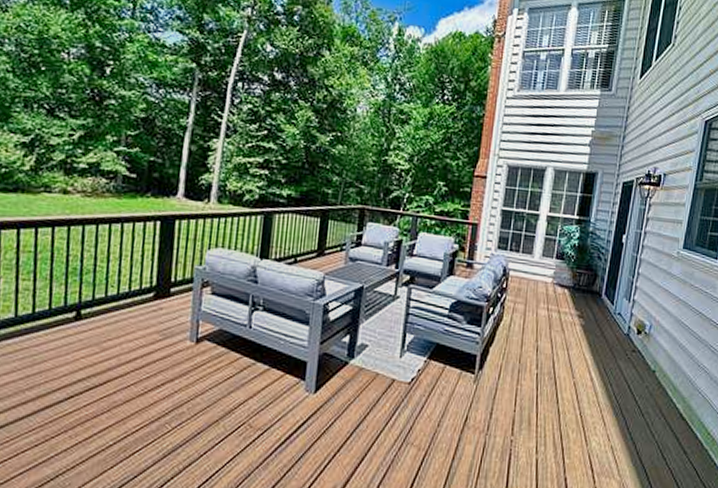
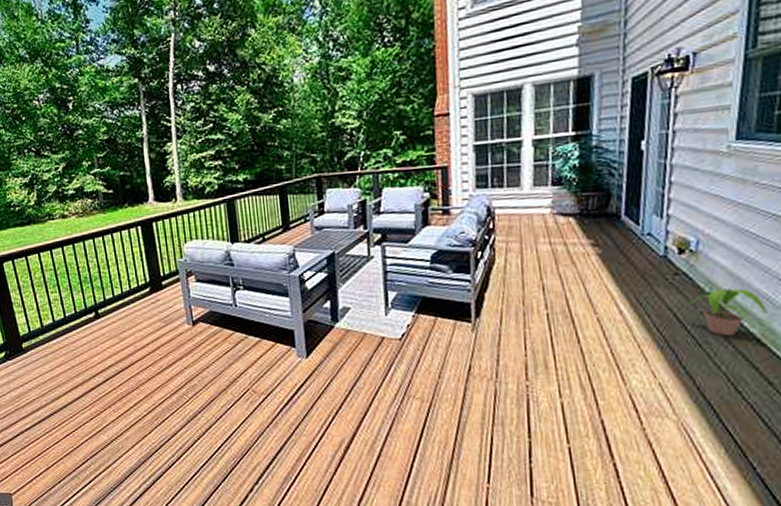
potted plant: none [638,368,689,410] -> present [687,288,767,337]

